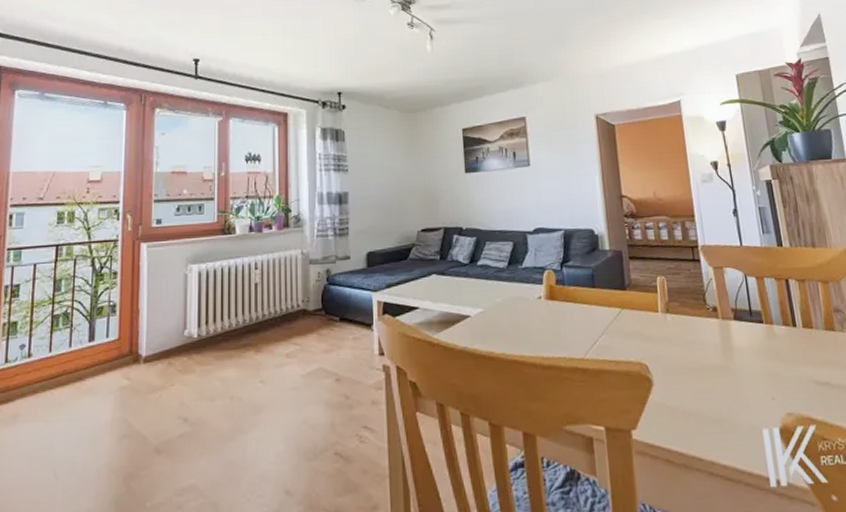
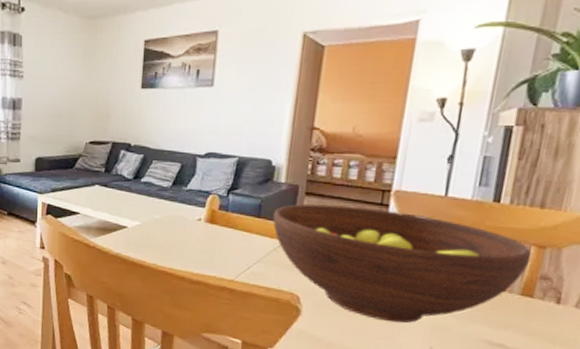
fruit bowl: none [605,265,822,378] -> present [272,203,532,324]

